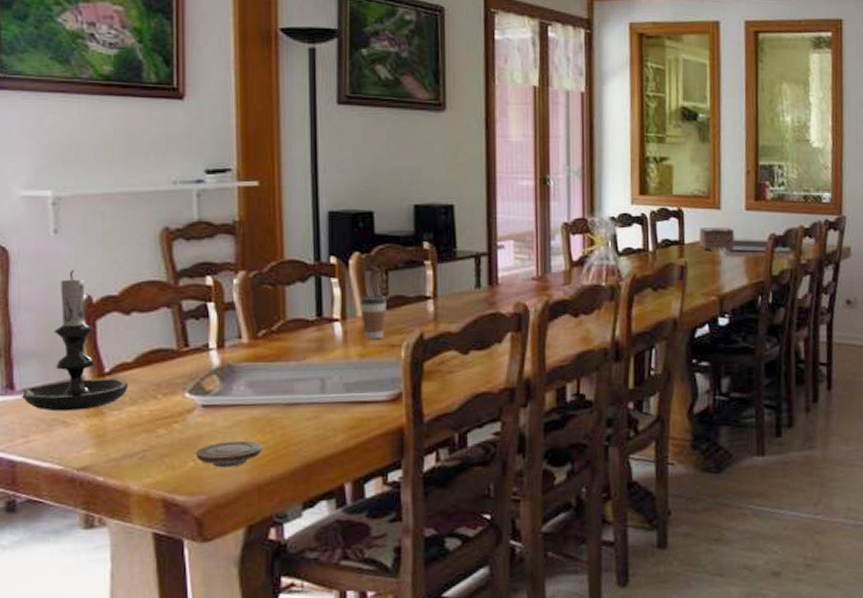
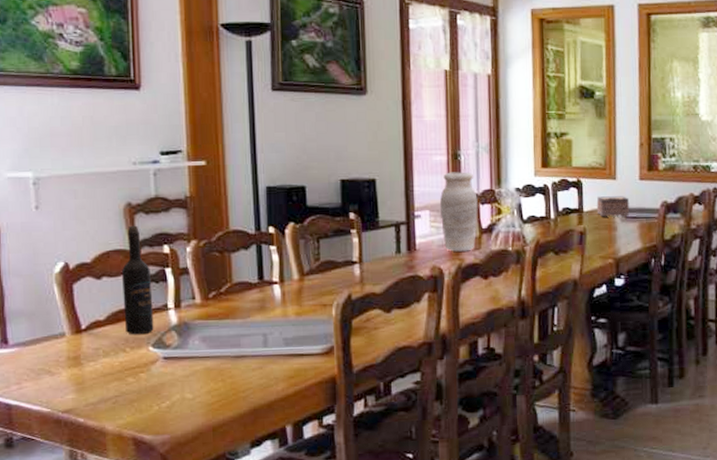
candle holder: present [22,270,129,412] -> none [14,241,102,363]
wine bottle: none [156,253,192,380] -> present [122,225,154,335]
plate: present [196,440,264,468] -> none [159,388,216,412]
coffee cup: present [359,295,386,340] -> none [295,260,319,300]
vase: none [525,198,568,287] -> present [439,172,478,252]

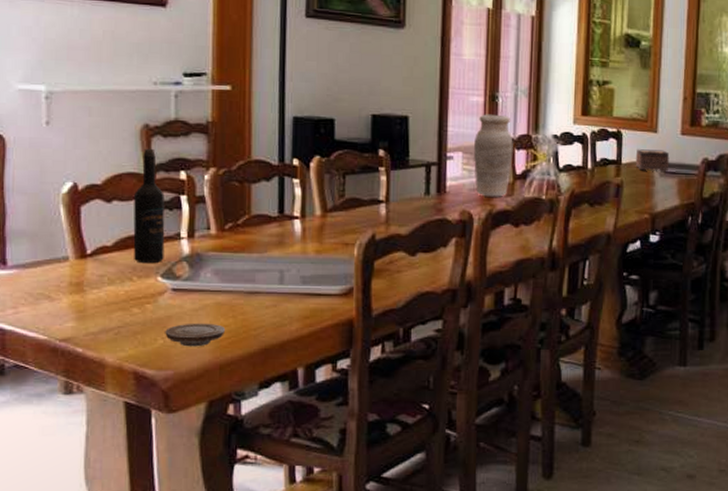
plate: none [159,388,216,412] -> present [165,323,226,347]

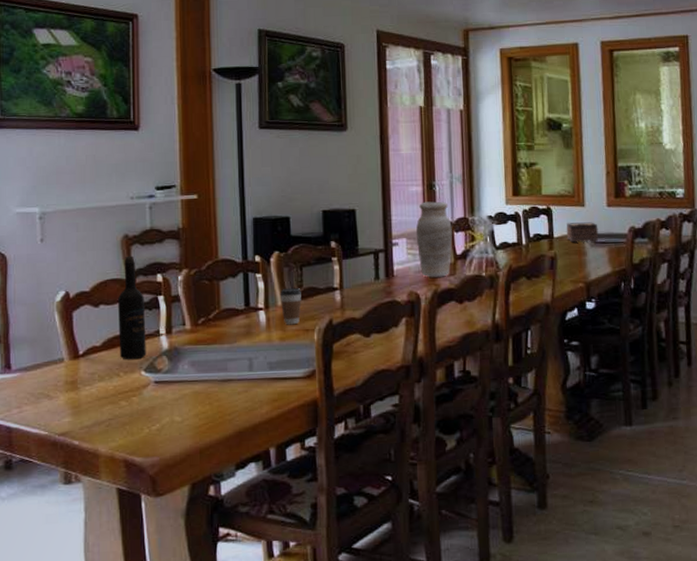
plate: present [165,323,226,347] -> none [150,411,204,434]
coffee cup: none [318,196,343,238] -> present [279,287,302,325]

